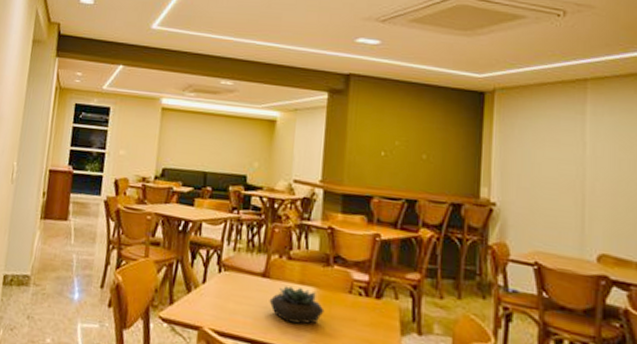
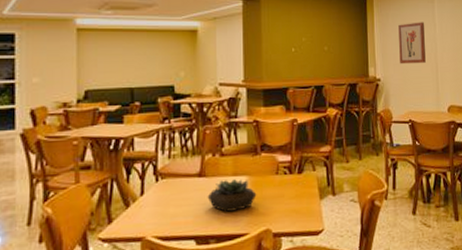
wall art: none [526,137,567,192] -> present [398,22,426,64]

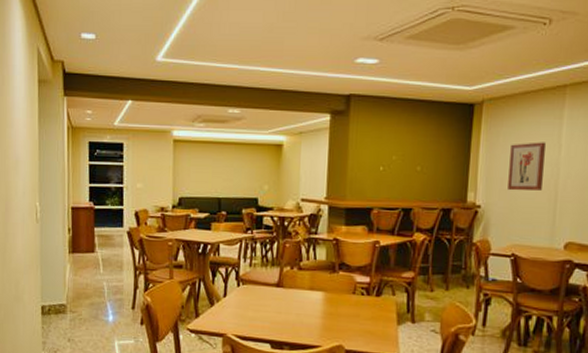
succulent plant: present [207,179,257,212] -> none [283,293,332,324]

